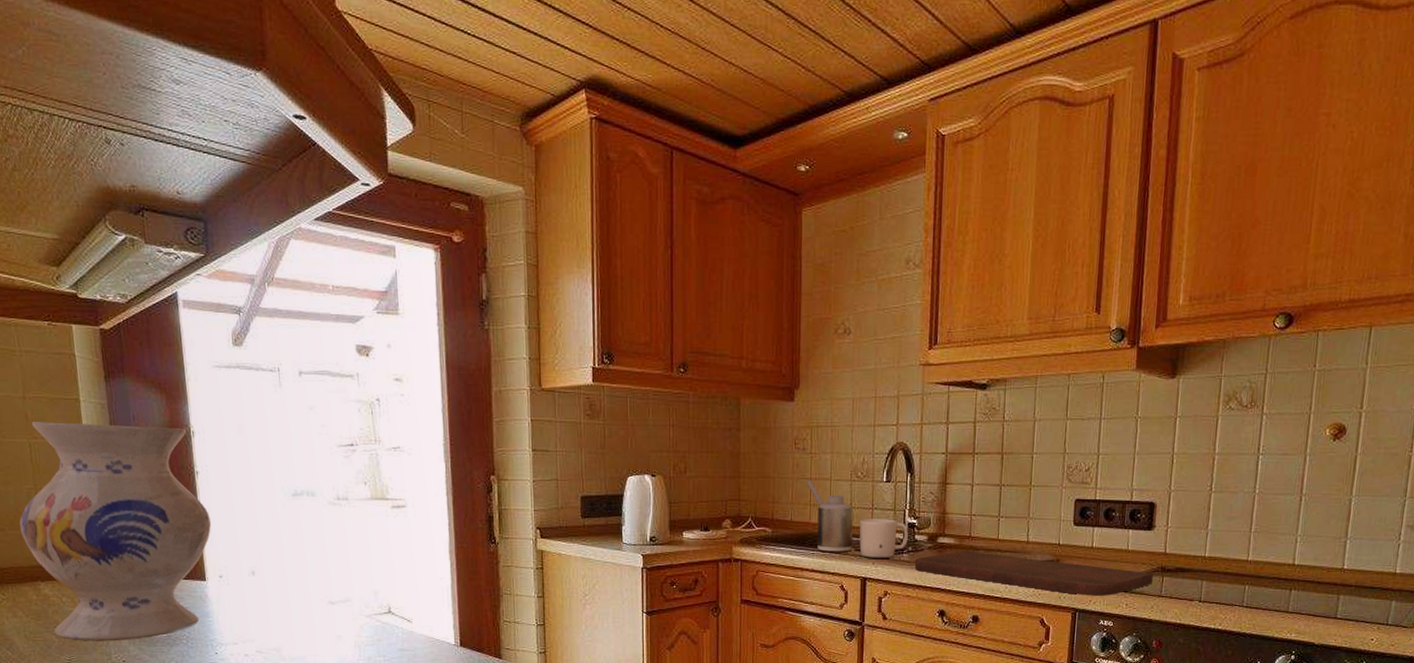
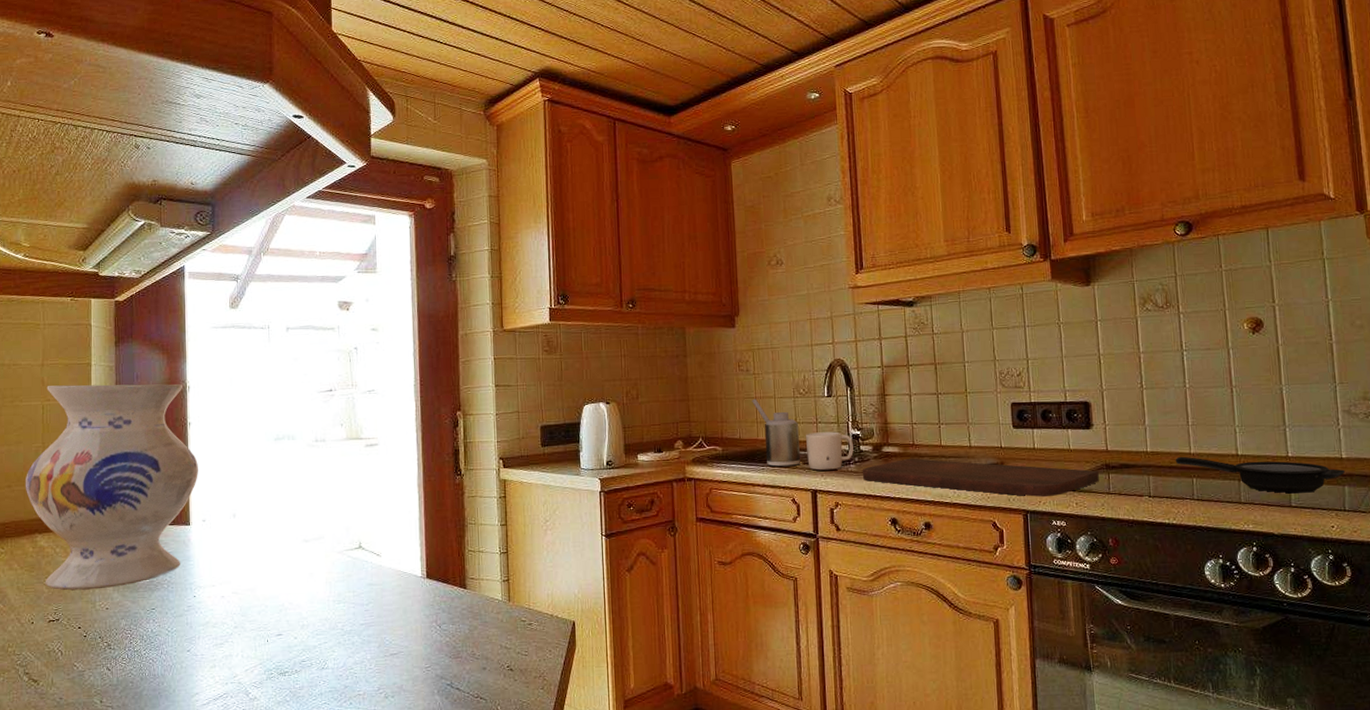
frying pan: none [1231,563,1395,606] -> present [1175,456,1345,494]

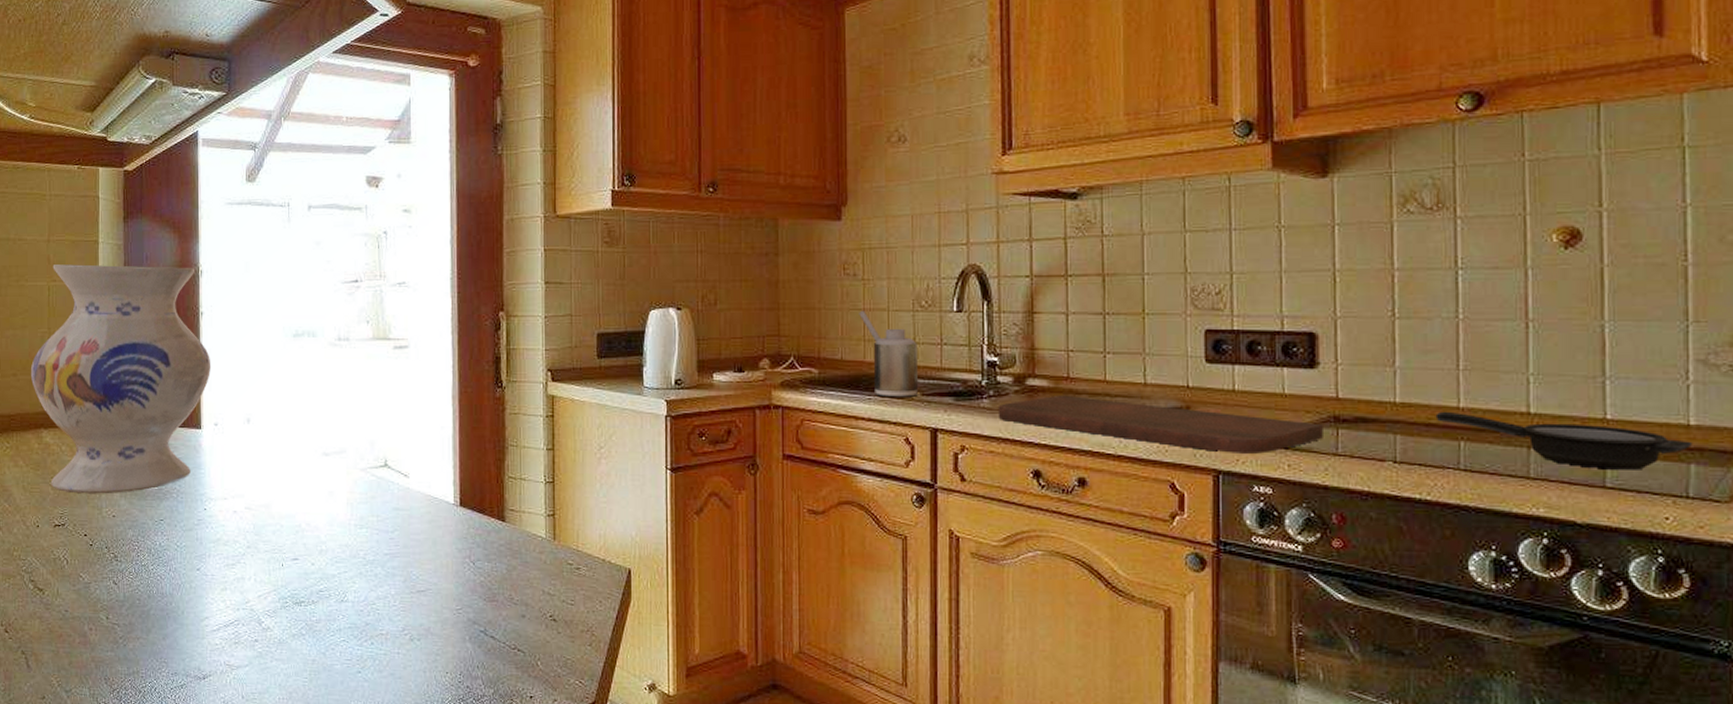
mug: present [805,431,854,471] -> none [925,356,989,406]

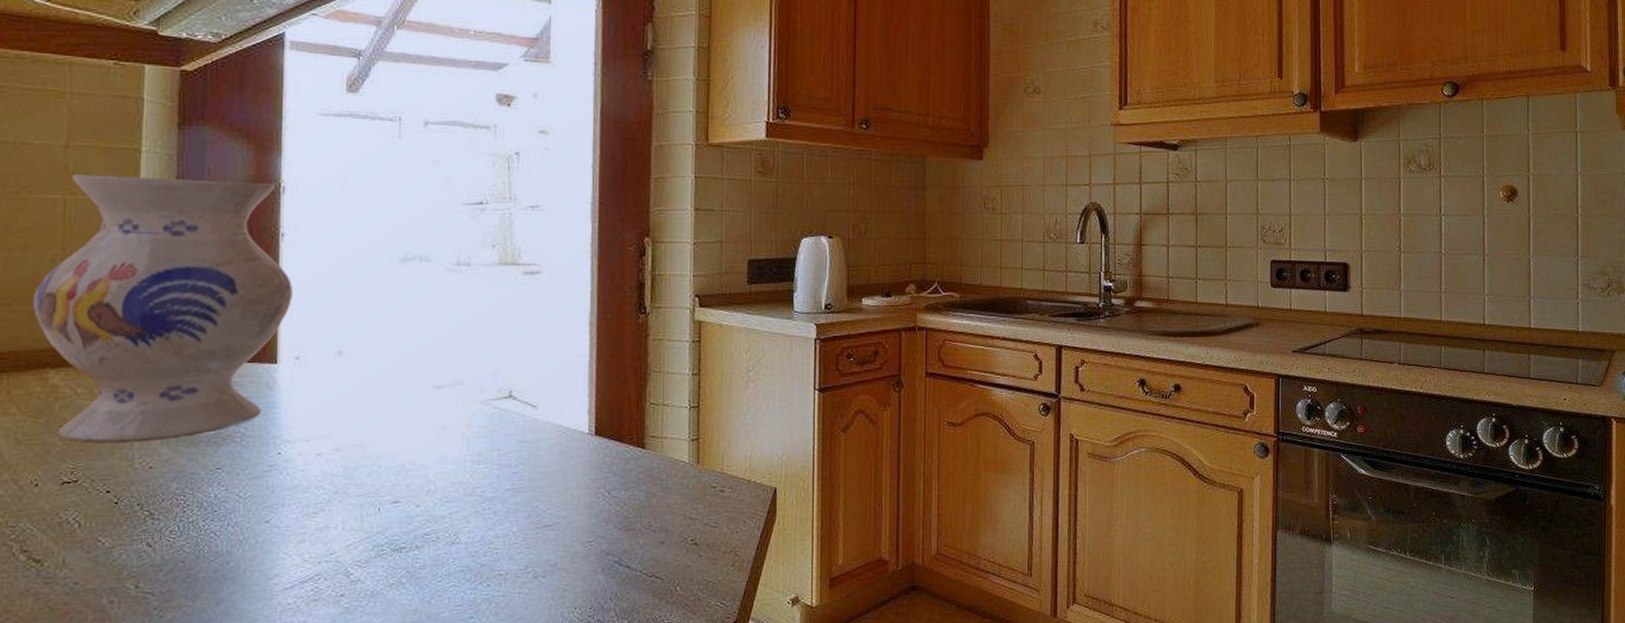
soap dispenser: present [859,310,918,398] -> none [997,241,1046,319]
cutting board: present [997,394,1323,455] -> none [1112,314,1352,361]
frying pan: present [1435,411,1691,470] -> none [1426,324,1580,365]

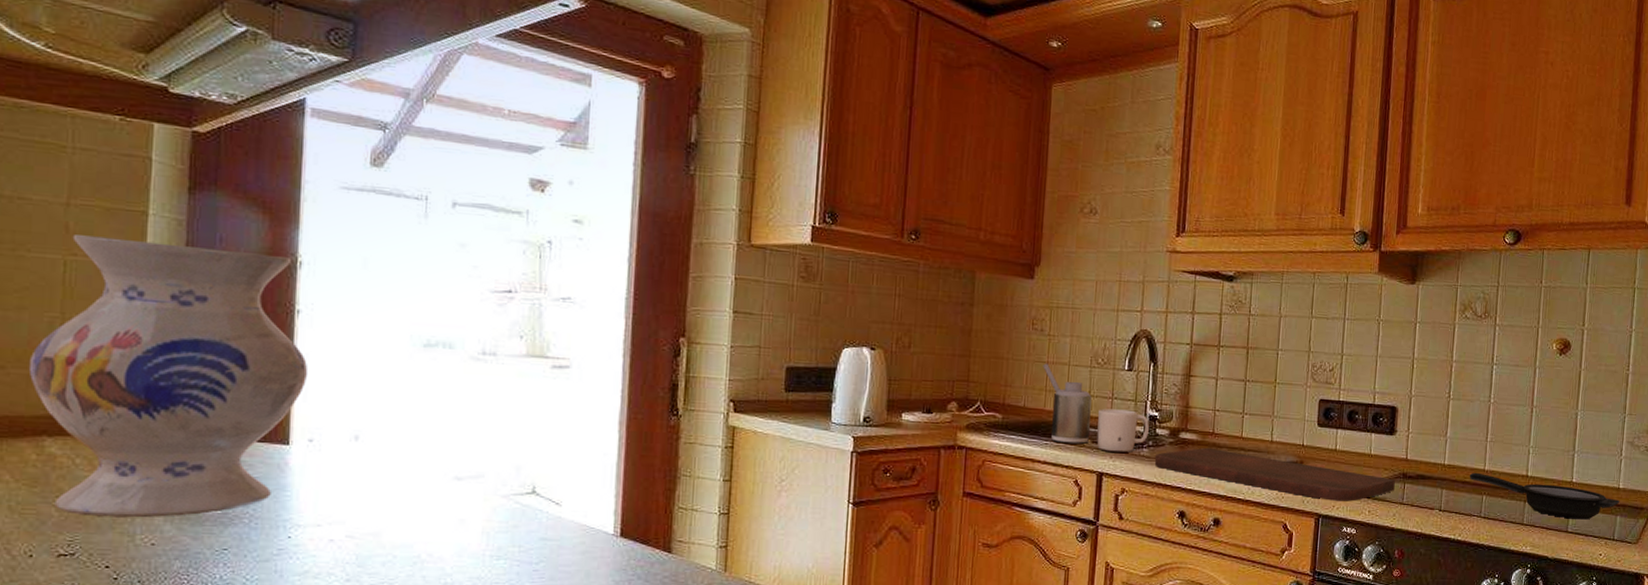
soap dispenser: none [997,241,1046,319] -> present [1043,363,1092,445]
mug: none [1053,282,1105,325] -> present [1097,408,1150,454]
cutting board: none [1112,314,1352,361] -> present [1154,447,1395,503]
frying pan: none [1426,324,1580,365] -> present [1469,472,1619,520]

